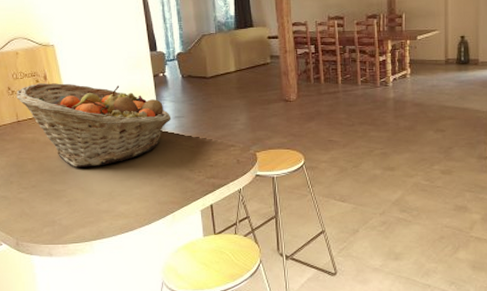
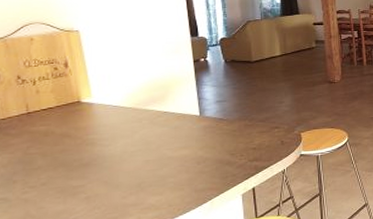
fruit basket: present [16,83,172,167] -> none [27,70,212,160]

